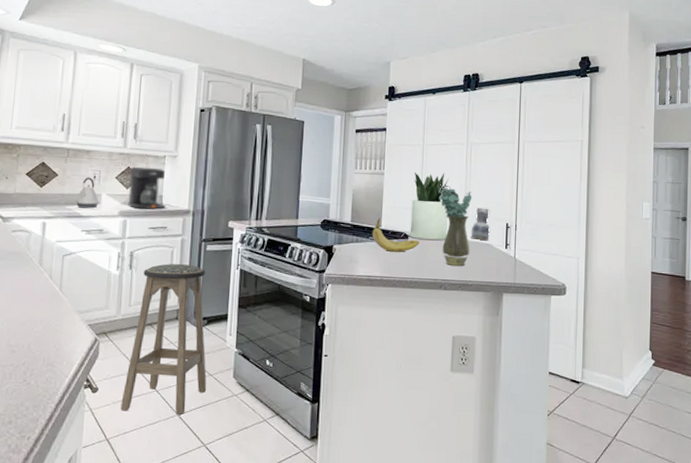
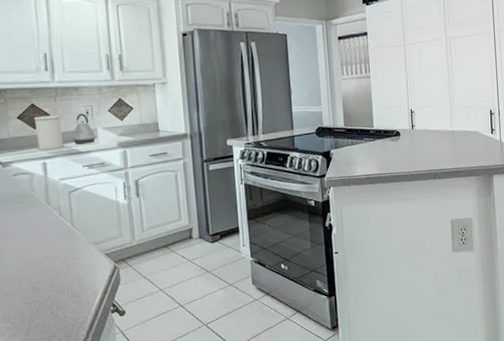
canister: none [41,175,68,210] -> present [34,115,63,151]
stool: present [120,264,207,414] -> none [149,185,229,329]
coffee maker: present [128,166,166,210] -> none [121,96,163,139]
fruit: present [372,218,420,252] -> none [365,119,412,150]
planter: present [406,172,450,241] -> none [398,69,436,136]
vase: present [438,183,472,266] -> none [423,79,459,156]
ceramic jug: present [471,207,490,241] -> none [458,98,476,129]

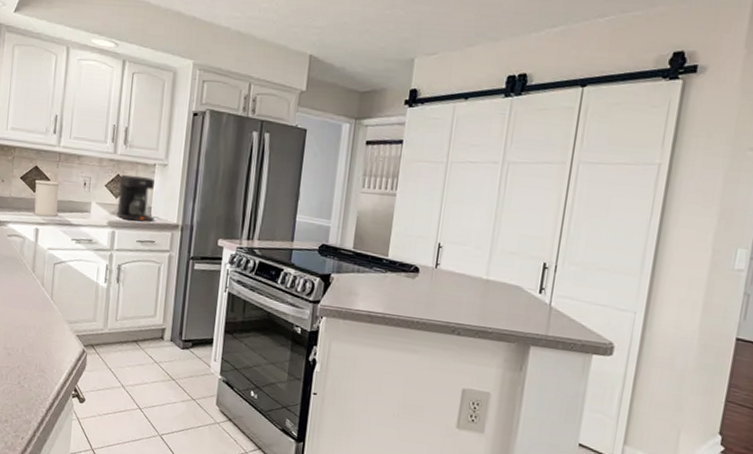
kettle: present [73,113,96,145] -> none [67,183,88,217]
coffee maker: none [121,96,163,139] -> present [117,174,155,223]

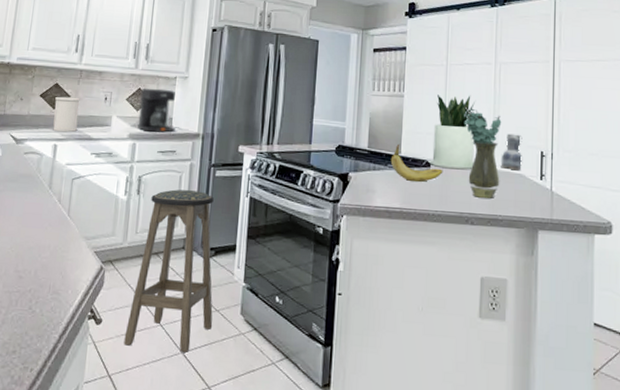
stool: none [105,280,192,435] -> present [124,189,214,352]
fruit: none [376,246,433,288] -> present [390,143,443,182]
planter: none [417,195,477,279] -> present [428,94,476,170]
vase: none [458,209,503,310] -> present [464,106,502,198]
ceramic jug: none [496,241,525,283] -> present [500,133,522,171]

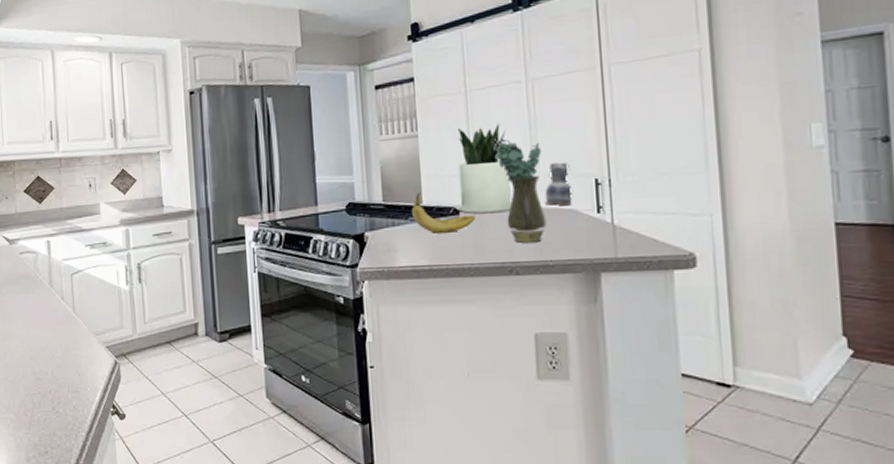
canister: present [53,96,80,133] -> none [39,188,67,227]
stool: present [124,189,214,352] -> none [150,272,239,441]
coffee maker: present [137,88,176,133] -> none [124,166,167,216]

